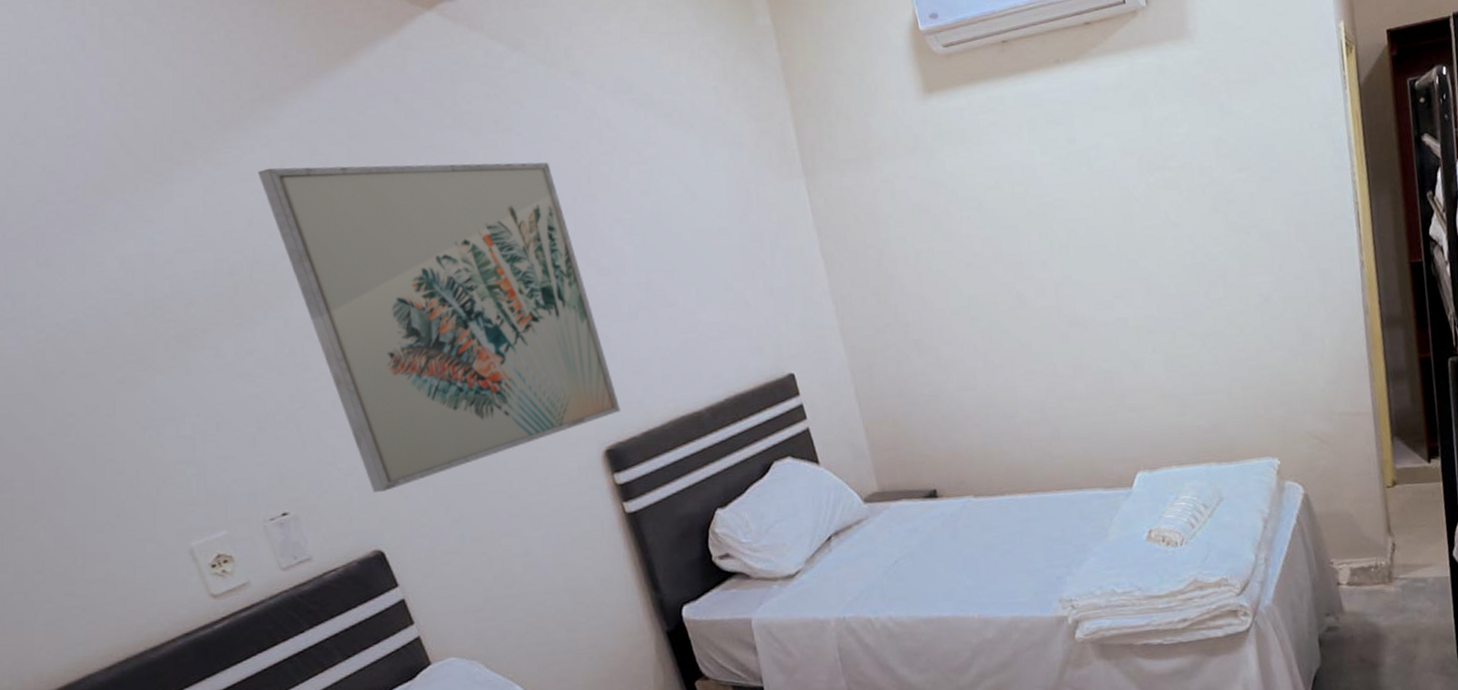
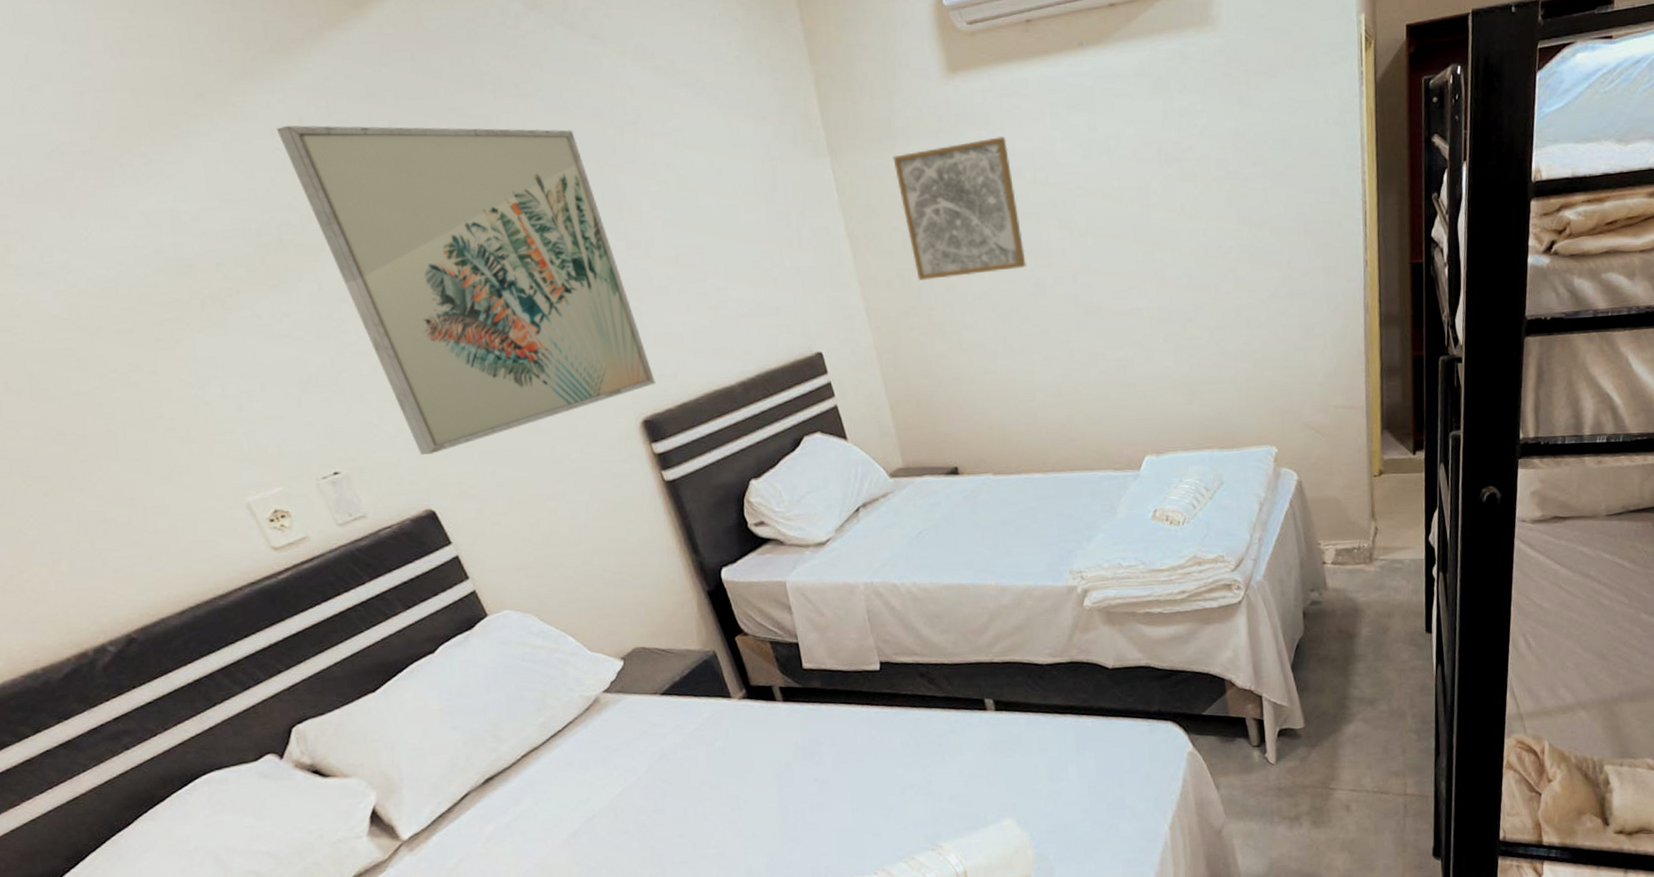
wall art: none [869,152,1006,298] -> present [893,136,1026,281]

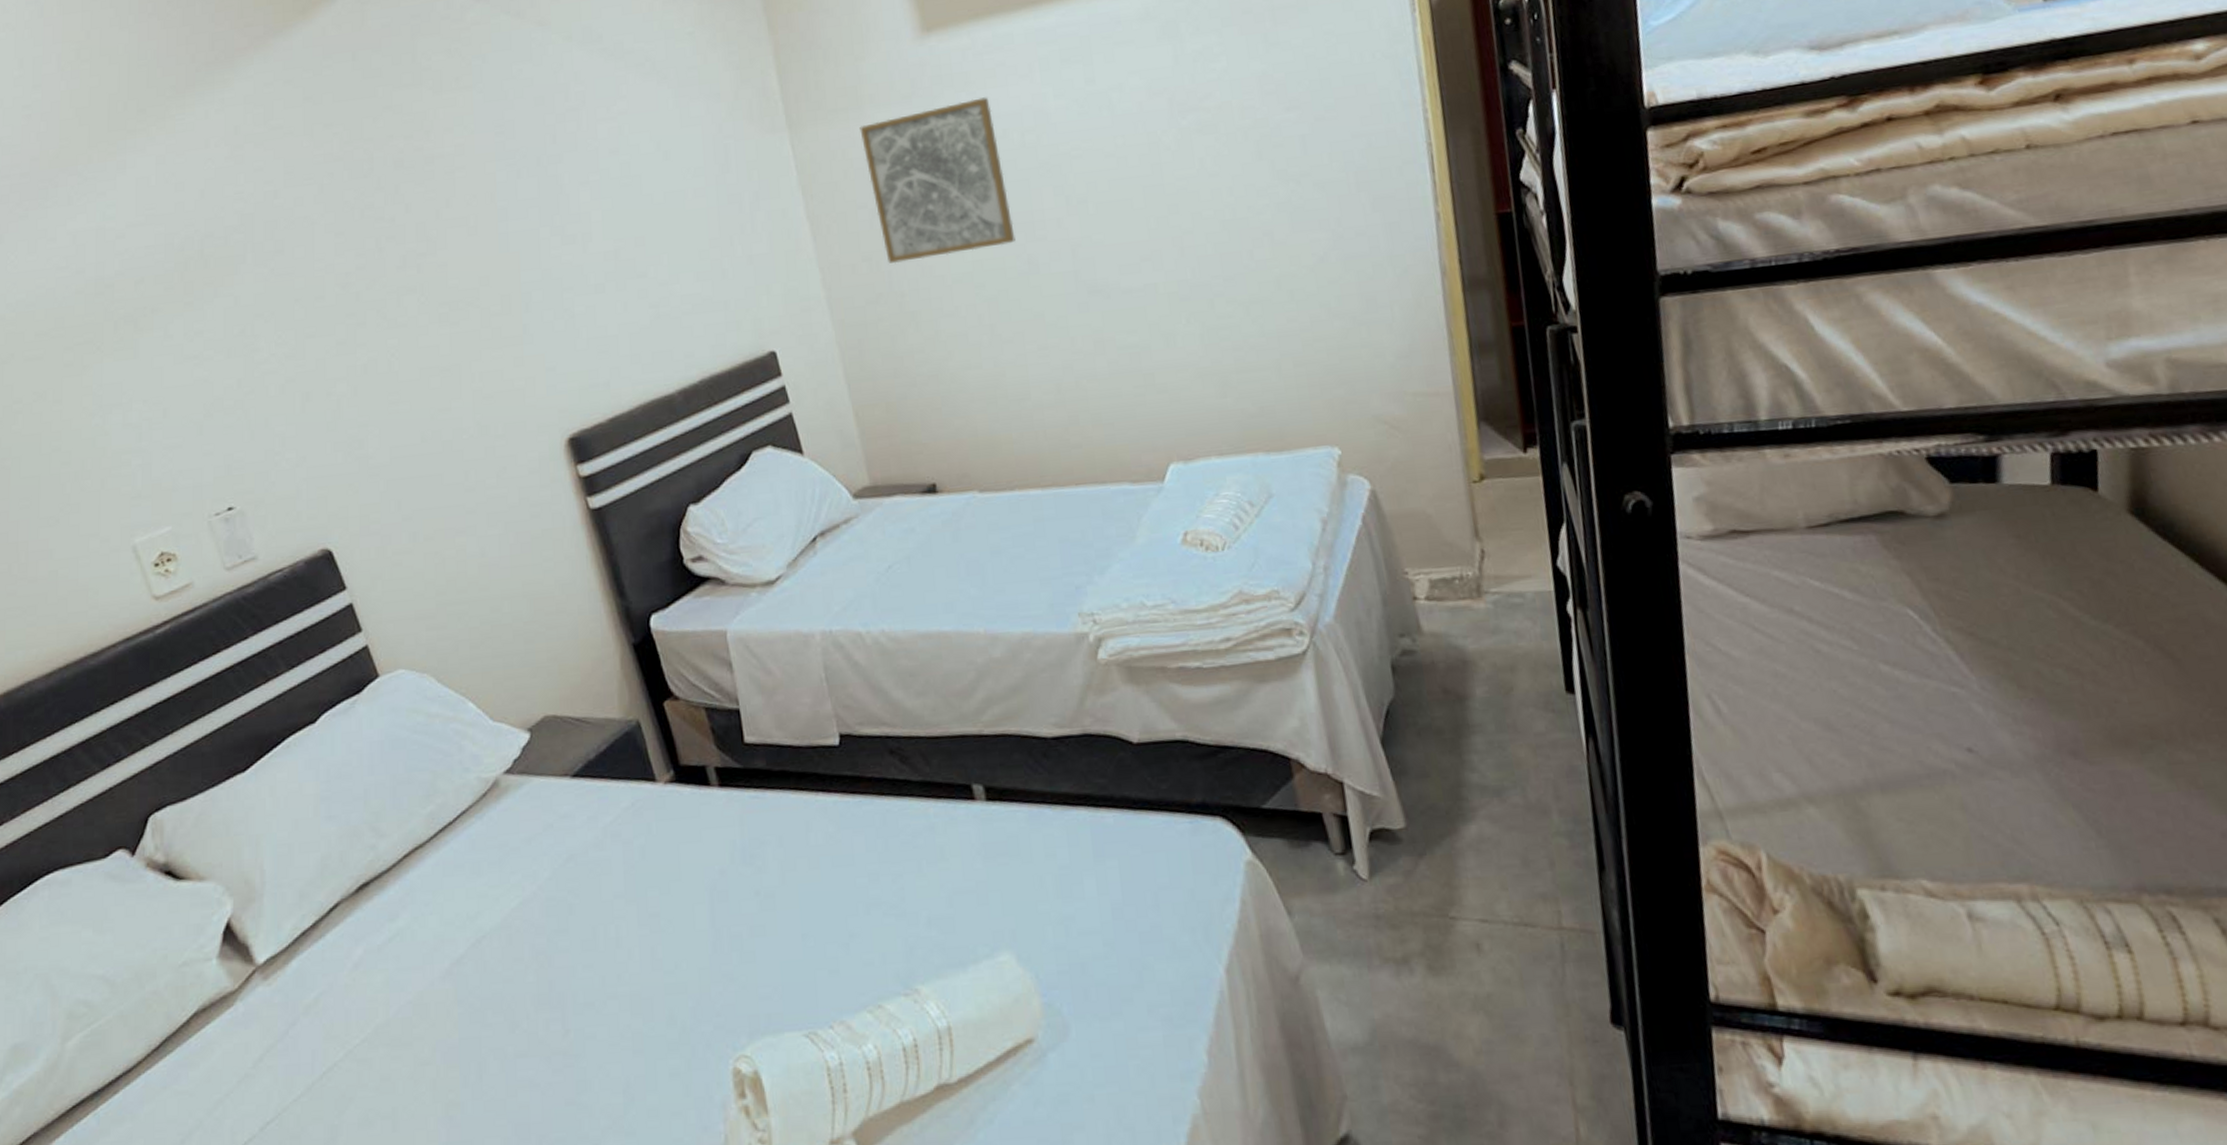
wall art: present [276,125,656,456] -> none [211,121,585,486]

